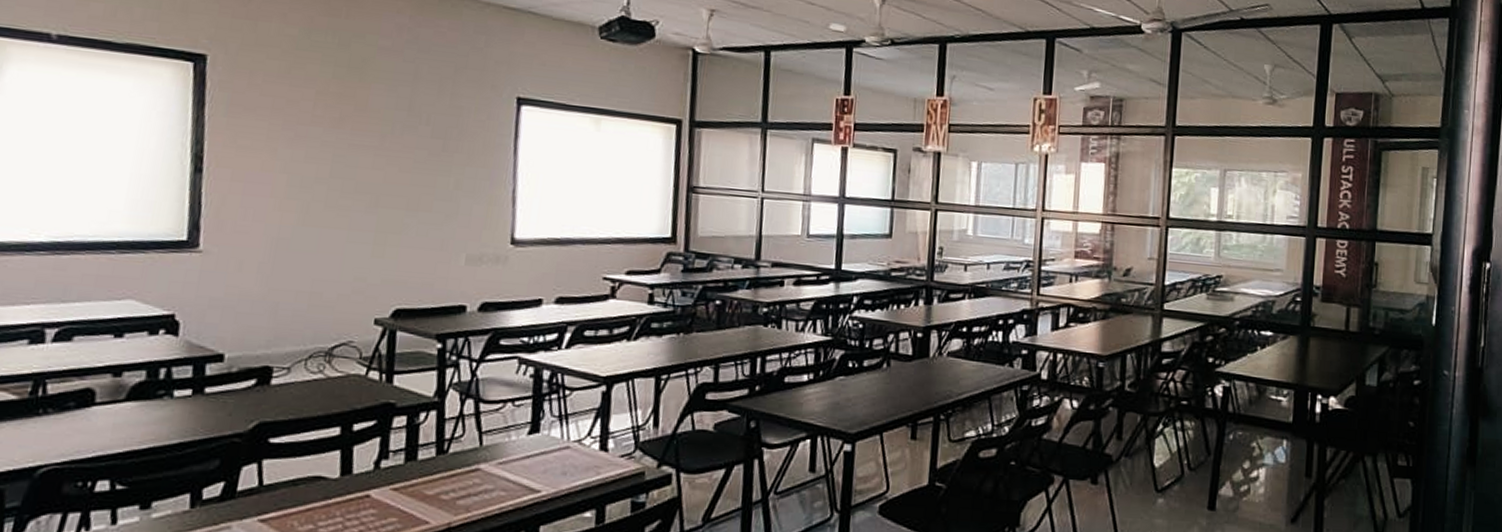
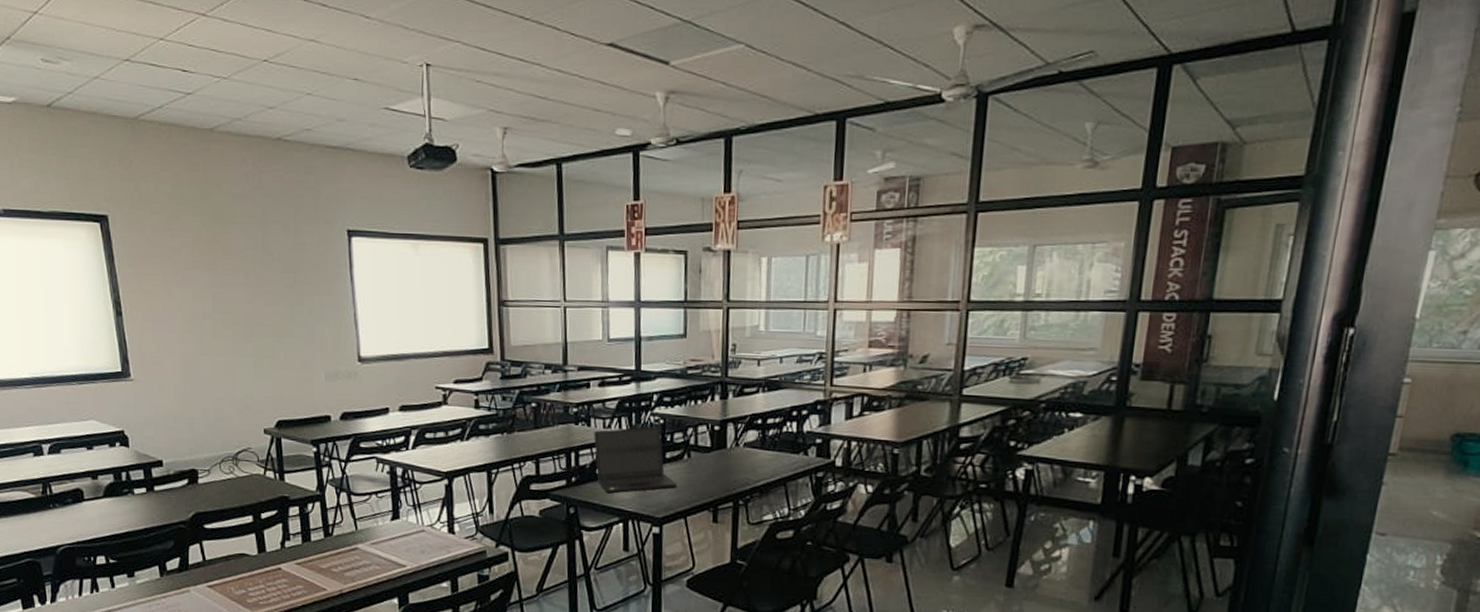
laptop: none [784,331,873,405] -> present [594,426,676,494]

